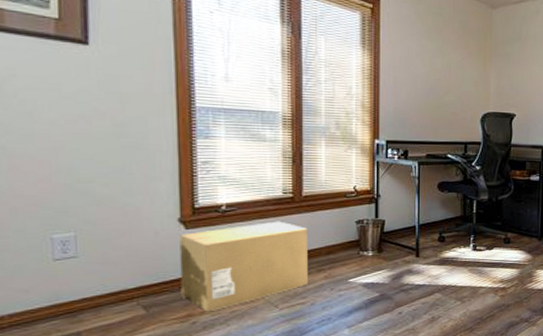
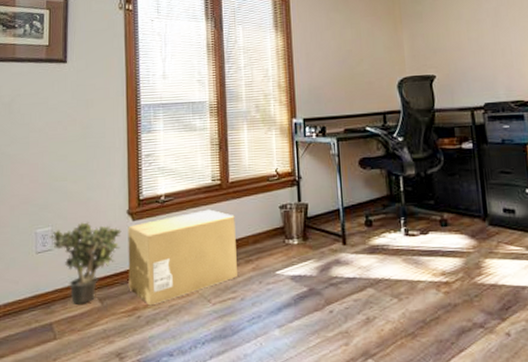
potted plant: none [72,229,171,313] -> present [49,222,122,304]

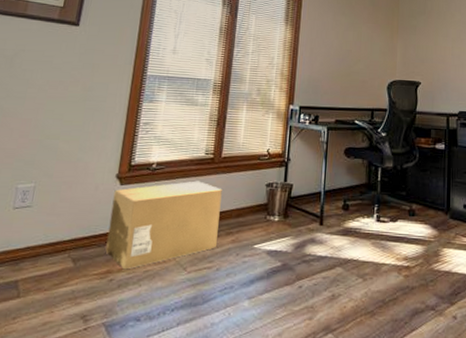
potted plant: present [49,222,122,304] -> none [30,182,108,263]

